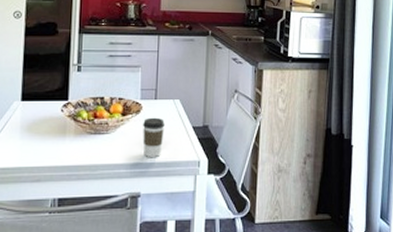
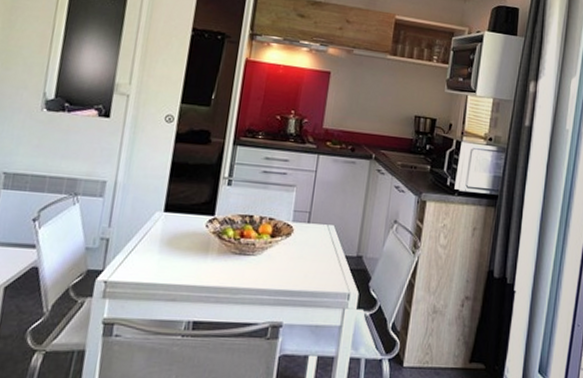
coffee cup: present [143,117,165,158] -> none [290,241,316,286]

